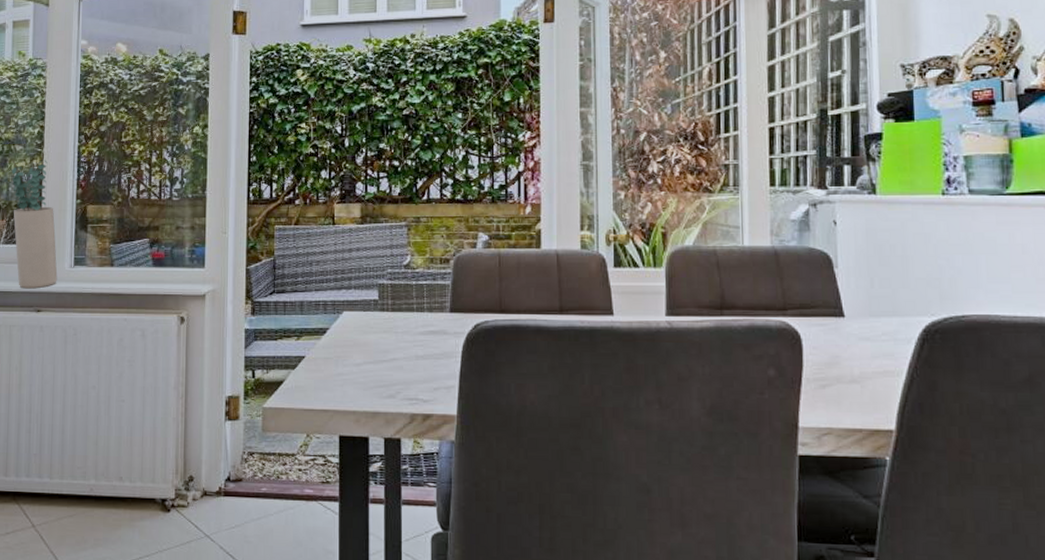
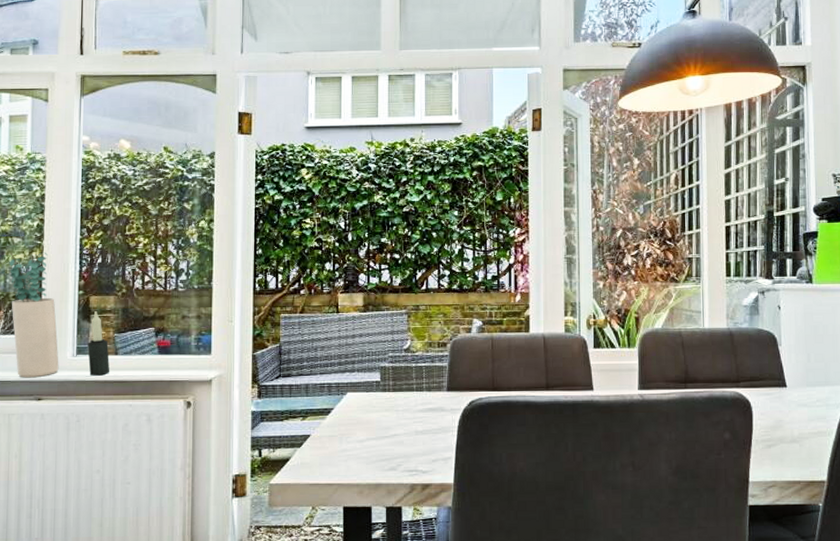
candle: none [84,221,106,288] -> present [87,311,110,376]

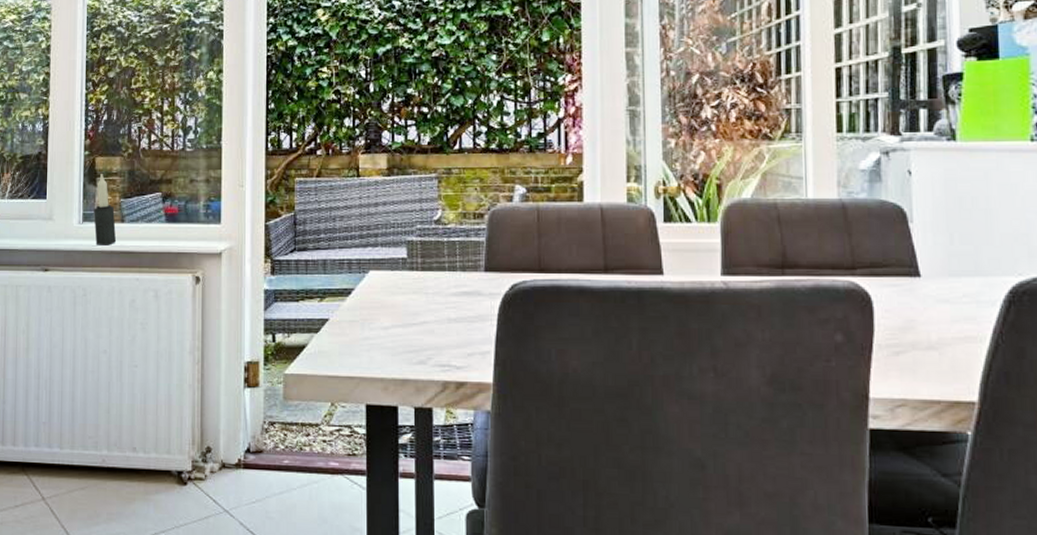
vase: present [9,246,59,378] -> none [16,102,65,247]

